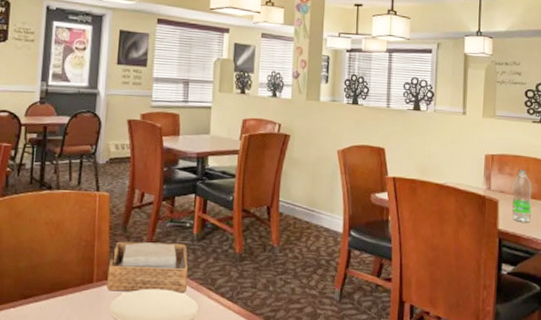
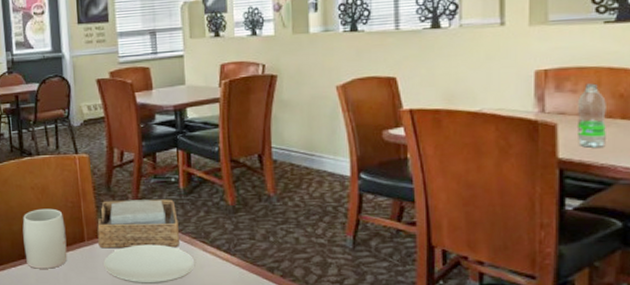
mug: none [27,245,76,311] -> present [22,208,68,269]

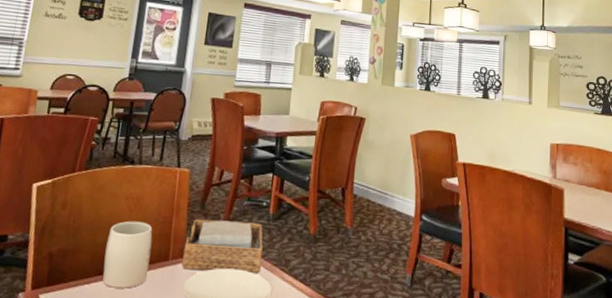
bottle: present [576,83,606,148] -> none [576,159,596,212]

